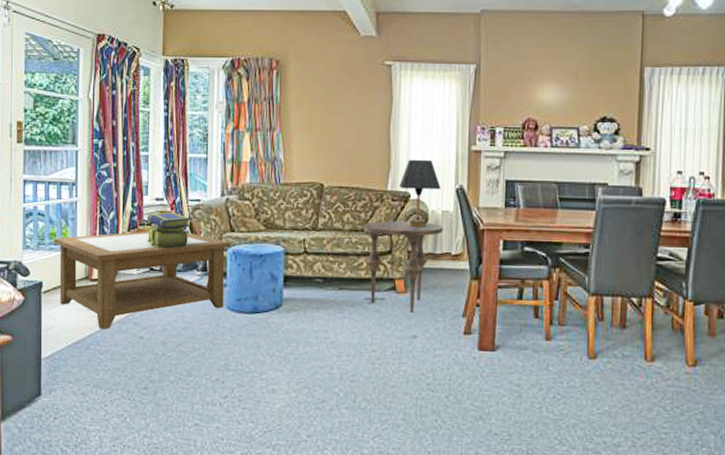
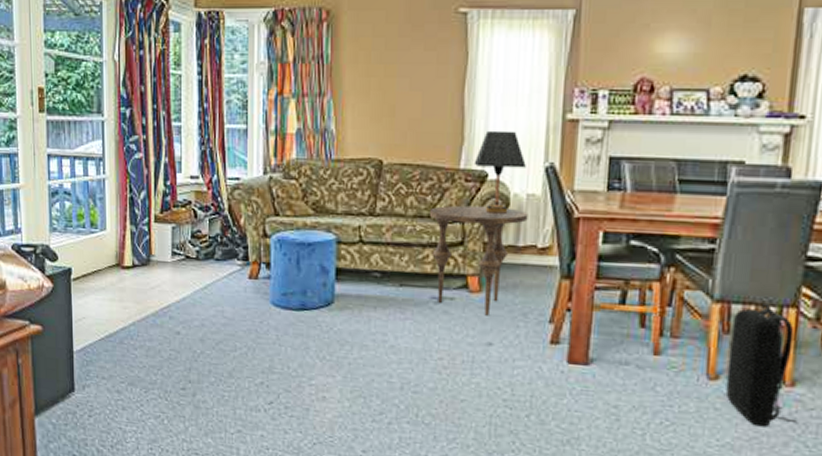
coffee table: present [54,231,232,330] -> none [82,213,276,323]
stack of books: present [146,211,191,249] -> none [181,191,230,234]
backpack: none [602,294,657,396] -> present [725,302,797,428]

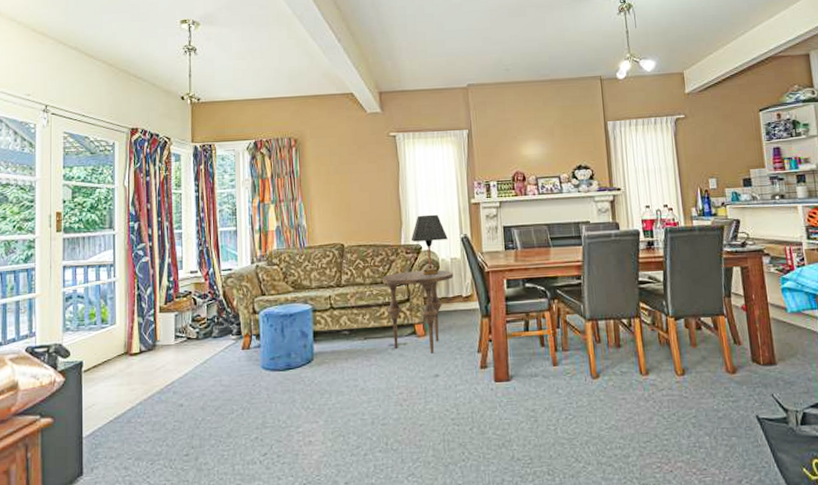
backpack: present [725,302,797,428] -> none [600,316,654,409]

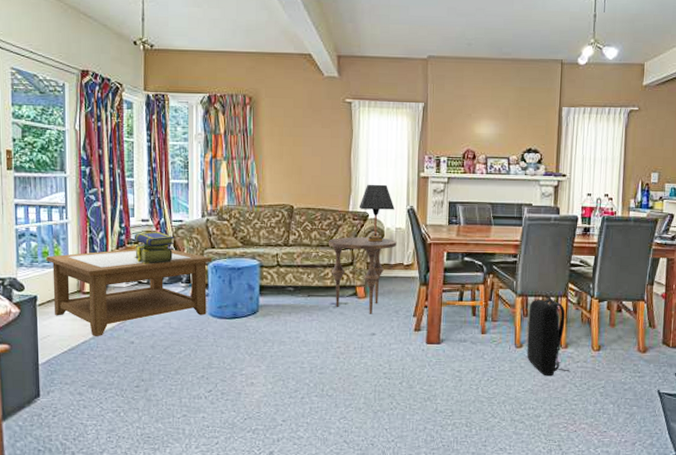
coffee table: none [93,299,263,402] -> present [46,249,212,337]
stack of books: none [182,282,224,318] -> present [134,231,175,264]
backpack: none [600,316,654,409] -> present [527,294,569,376]

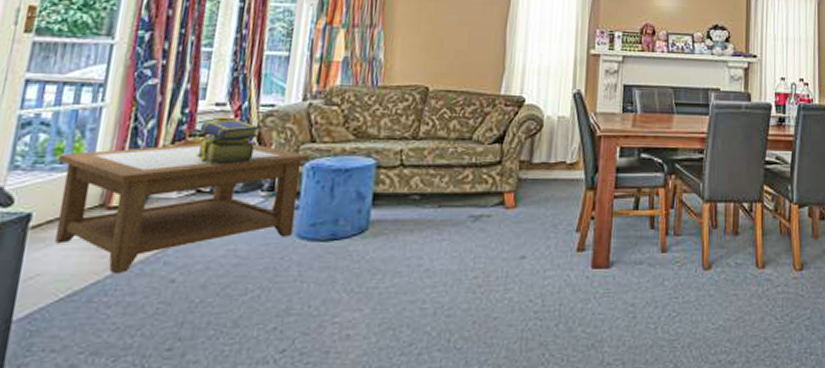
side table: present [328,237,397,314] -> none [470,127,559,230]
table lamp: present [359,184,395,242] -> none [513,61,558,134]
backpack: present [527,294,569,376] -> none [717,199,768,307]

